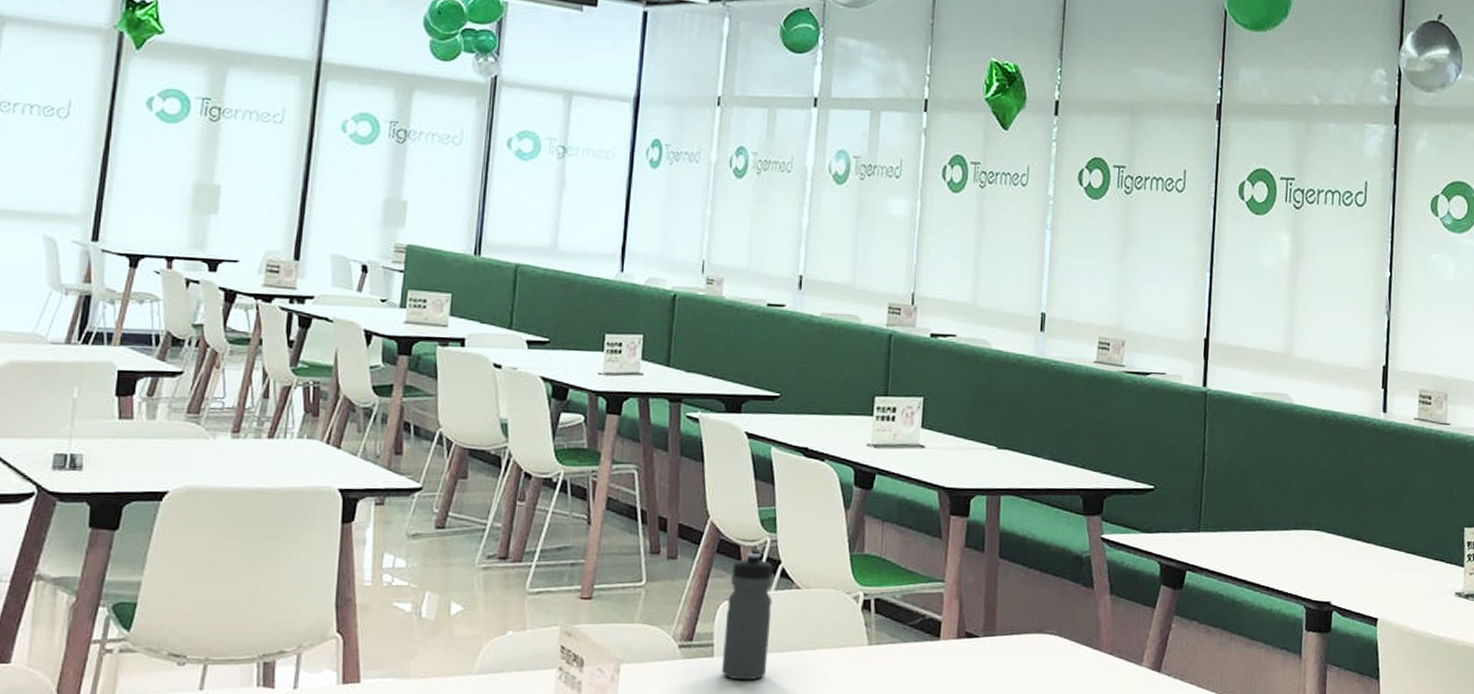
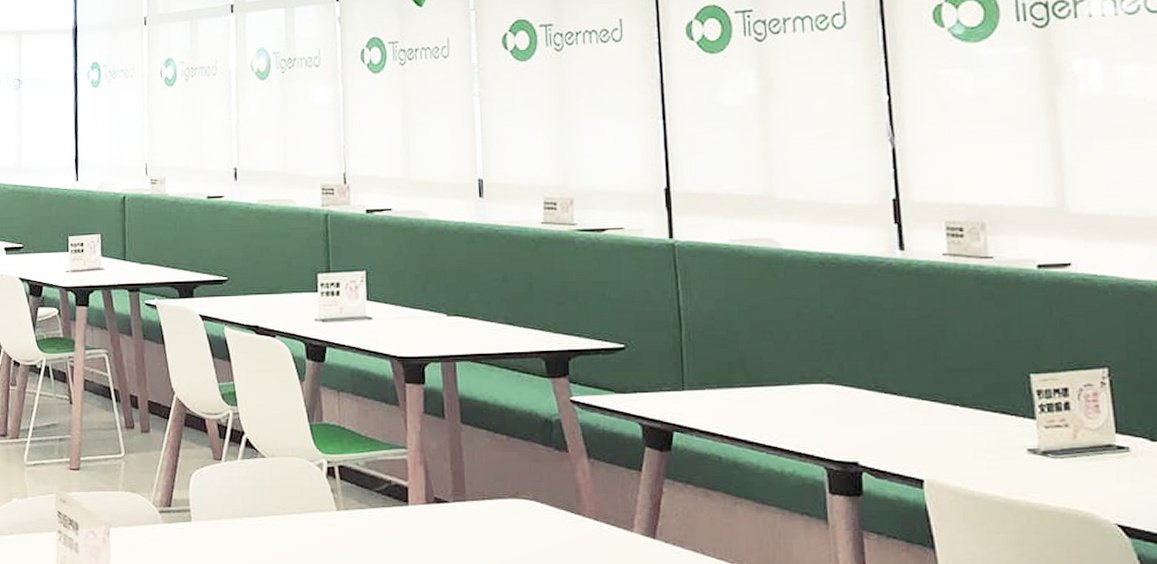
water bottle: present [722,552,773,681] -> none [199,424,242,544]

